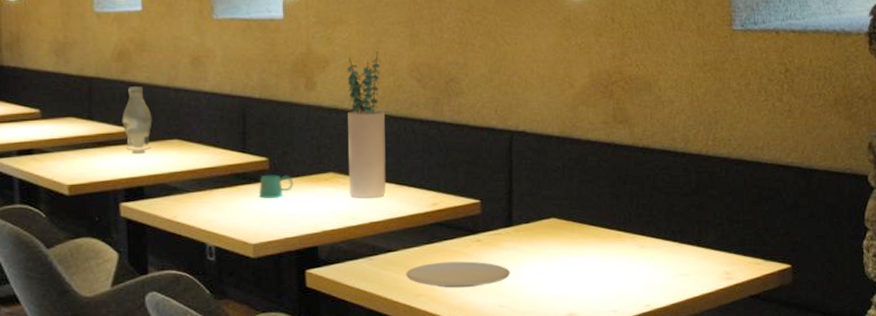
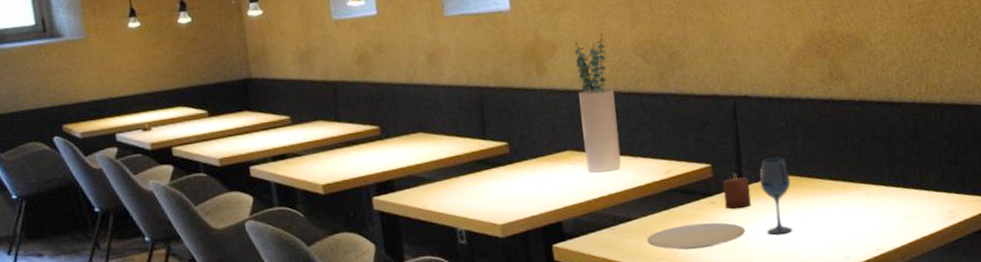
vase: present [122,86,152,155] -> none [367,86,397,151]
mug: present [259,174,294,198] -> none [501,157,534,181]
candle: none [490,211,520,250] -> present [723,173,751,209]
wineglass: none [531,199,562,280] -> present [760,157,792,235]

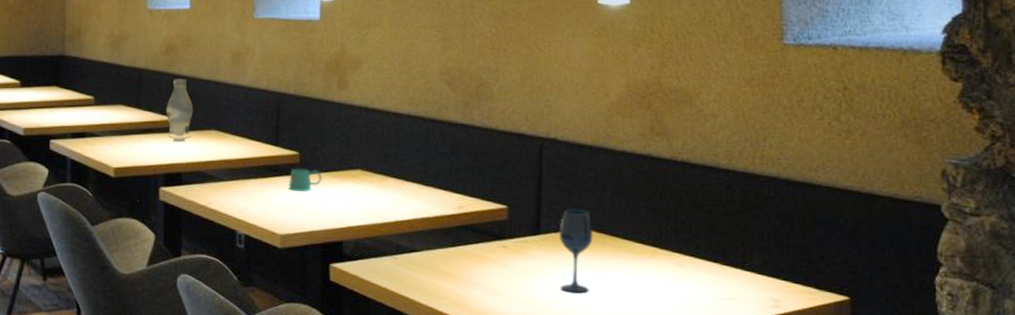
vase: none [367,86,397,151] -> present [166,79,193,143]
mug: none [501,157,534,181] -> present [289,168,322,191]
vase: present [574,33,622,173] -> none [375,54,415,198]
plate: present [647,222,746,250] -> none [429,265,537,294]
candle: present [723,173,751,209] -> none [517,219,548,258]

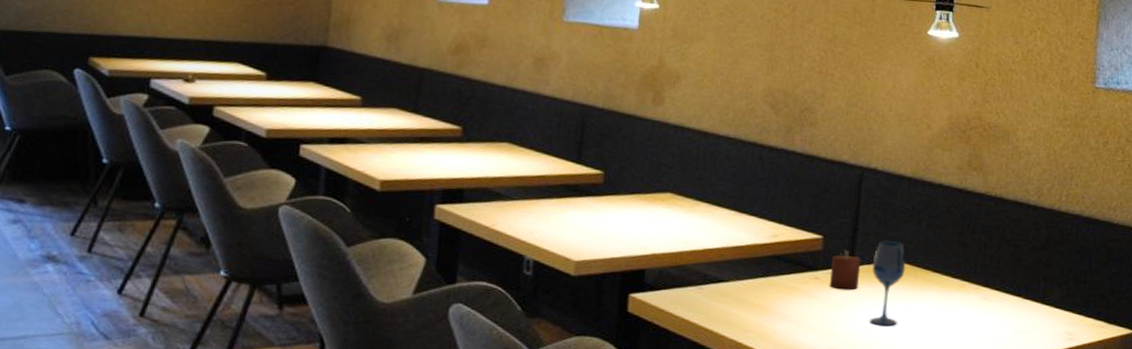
vase: present [166,79,193,143] -> none [450,82,484,155]
mug: present [289,168,322,191] -> none [589,188,628,215]
candle: none [517,219,548,258] -> present [829,250,862,290]

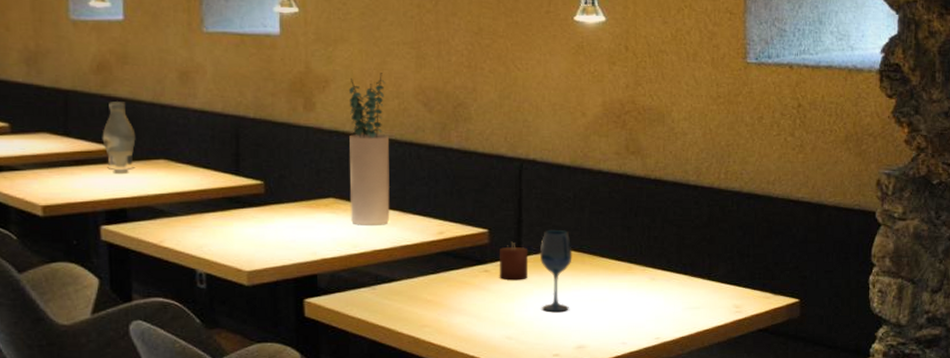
vase: none [450,82,484,155] -> present [102,101,136,175]
vase: none [685,72,737,225] -> present [348,73,390,227]

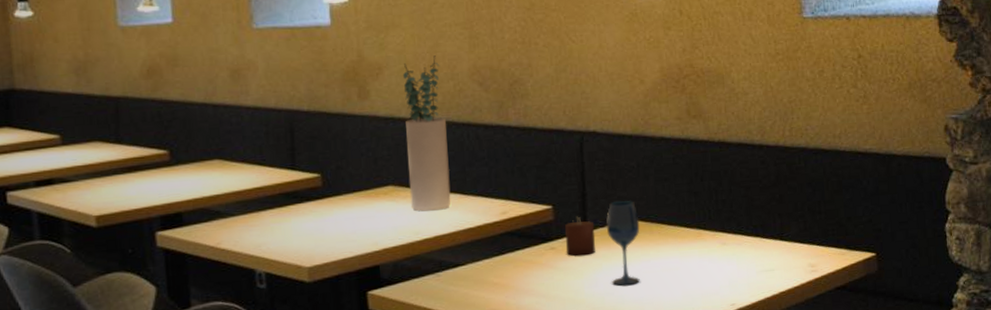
vase: present [102,101,136,175] -> none [154,104,189,179]

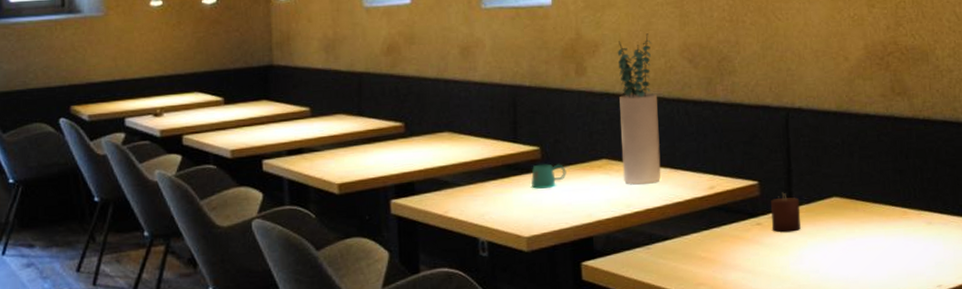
mug: none [312,191,350,218] -> present [531,163,567,189]
wineglass: present [606,200,640,286] -> none [812,177,845,263]

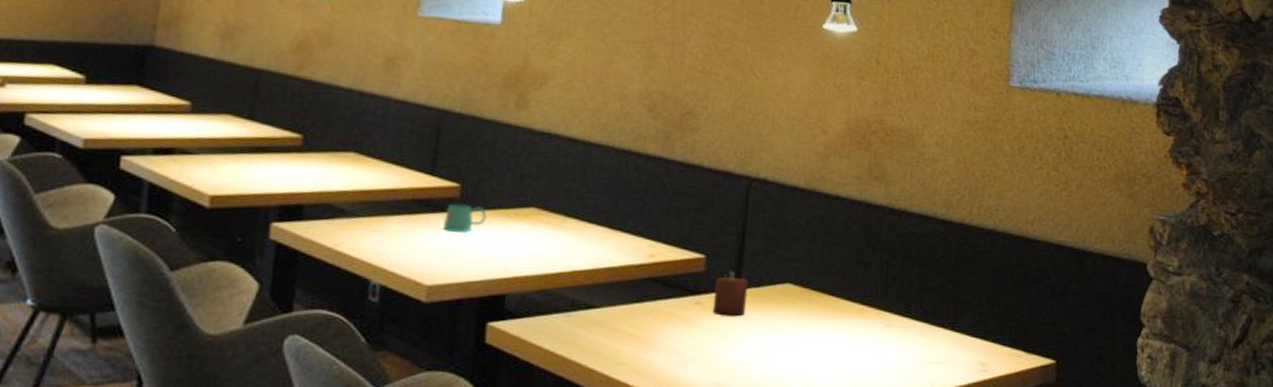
vase: present [617,33,662,186] -> none [551,72,610,244]

